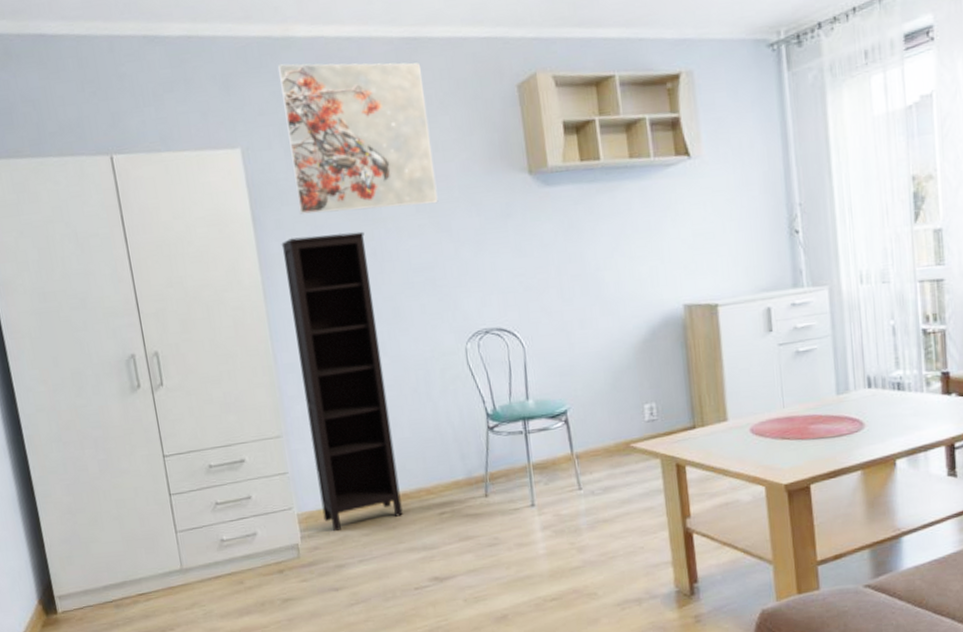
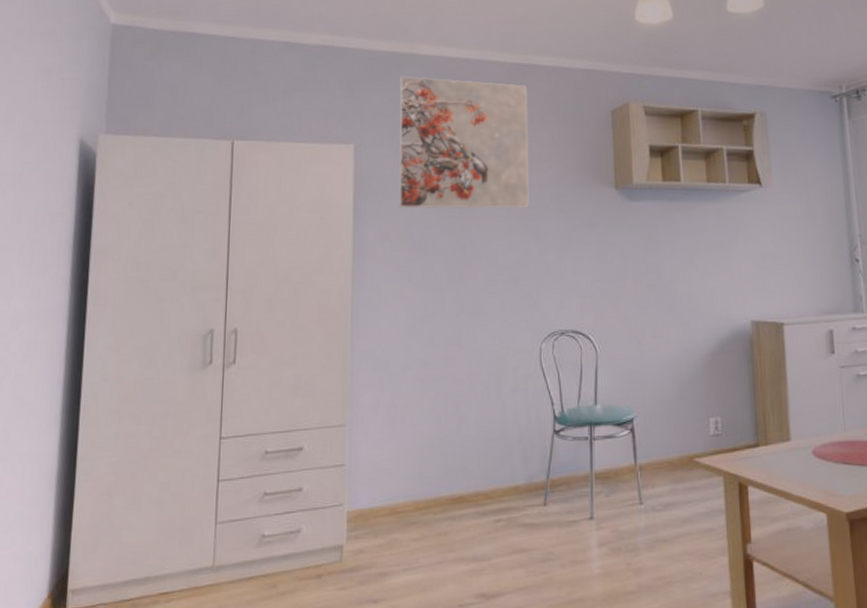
bookcase: present [281,231,403,532] -> none [374,228,457,534]

